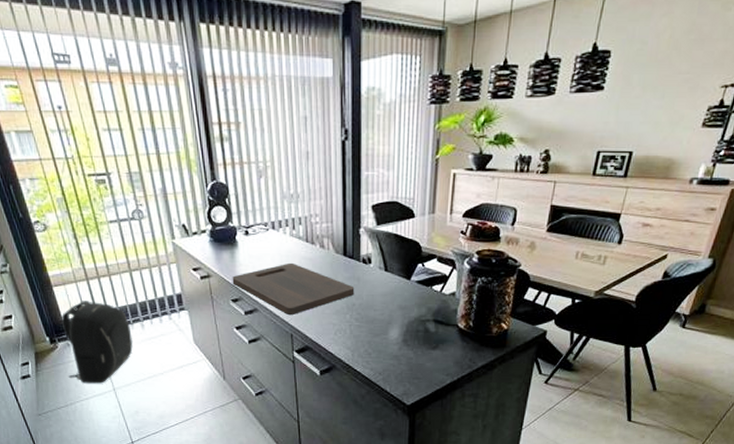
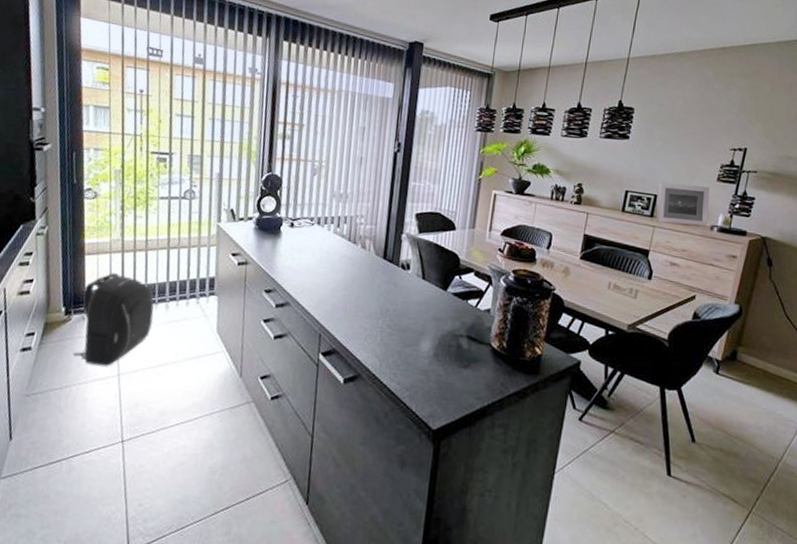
cutting board: present [232,262,355,314] -> none [269,259,391,313]
picture frame: none [629,134,693,182] -> present [655,182,710,227]

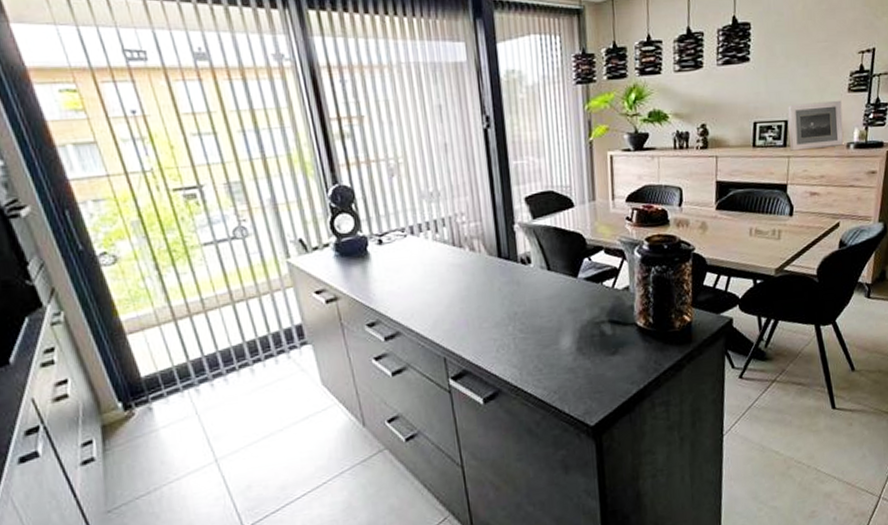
backpack: present [72,273,154,366] -> none [140,347,241,459]

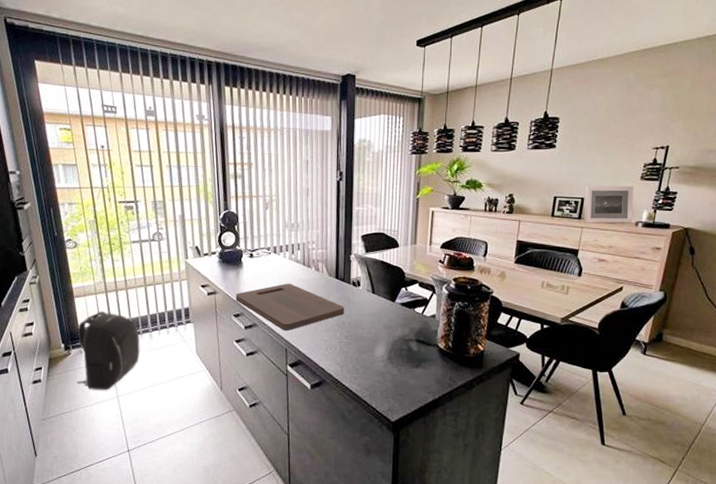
backpack: none [140,347,241,459] -> present [76,311,140,390]
cutting board: none [365,271,516,335] -> present [235,283,345,330]

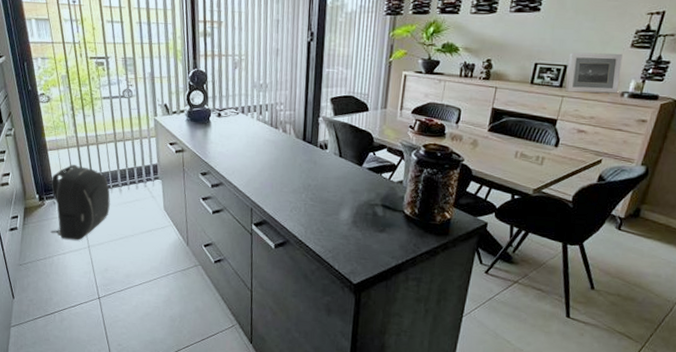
cutting board: present [235,283,345,330] -> none [203,143,311,190]

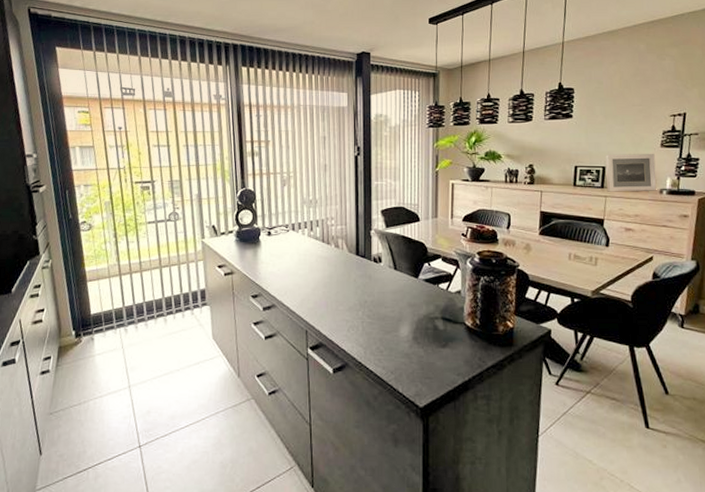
backpack: present [50,165,110,241] -> none [86,295,154,380]

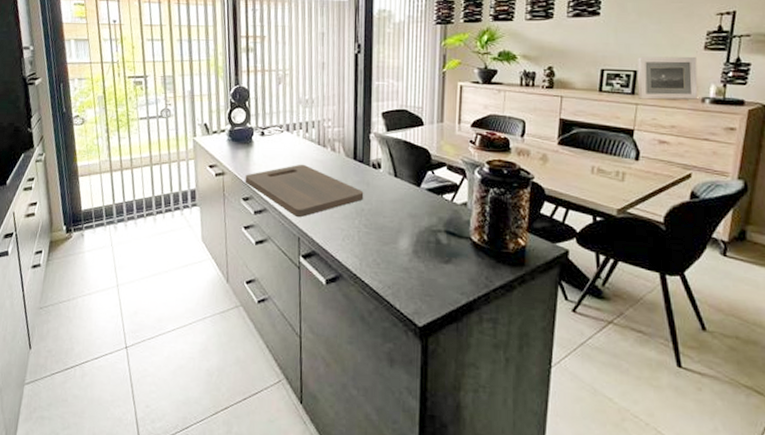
cutting board: none [253,261,366,311] -> present [245,164,364,217]

